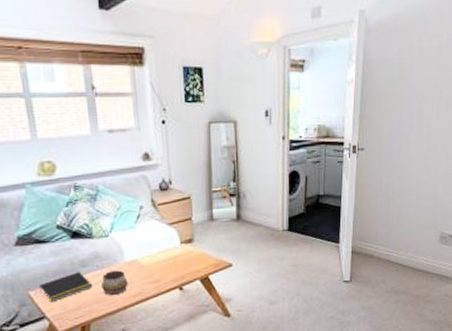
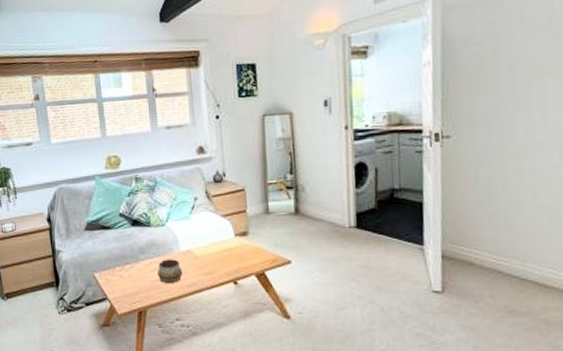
notepad: present [40,272,93,302] -> none [103,258,150,284]

